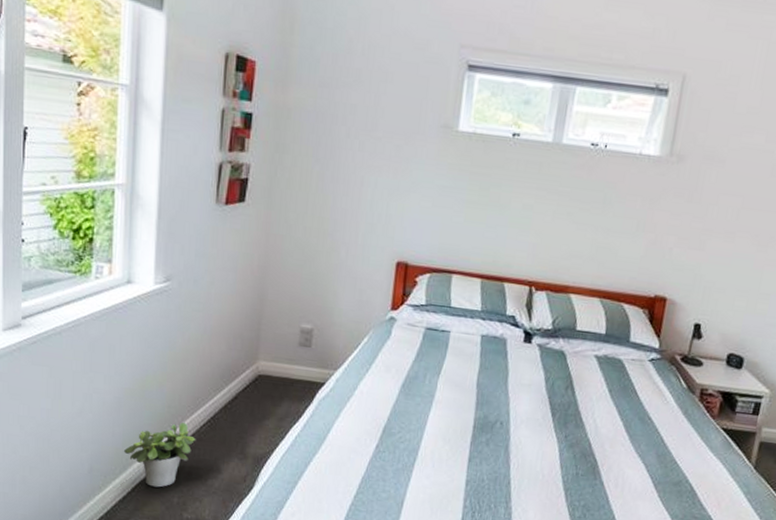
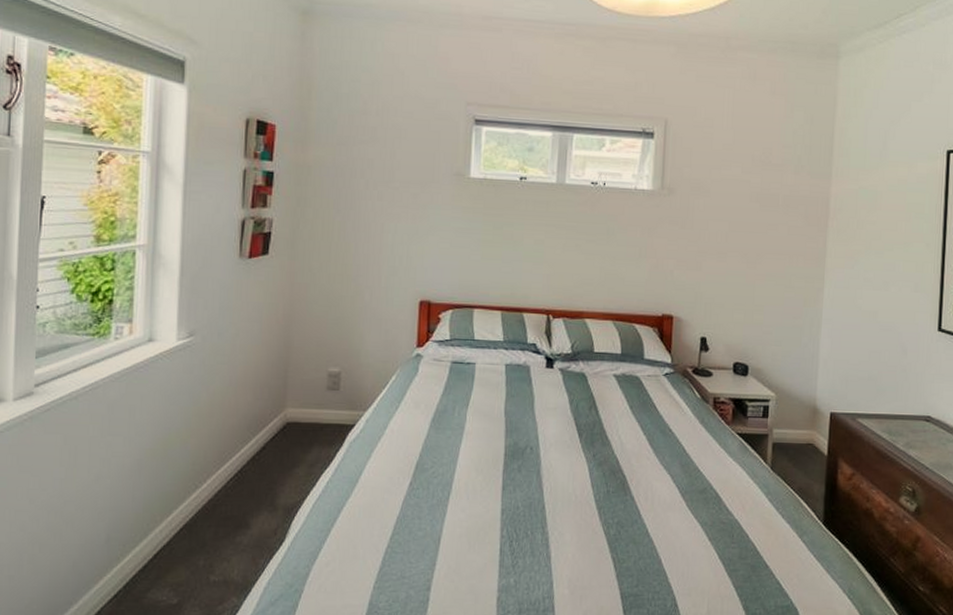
potted plant: present [123,422,196,488] -> none [144,478,223,551]

